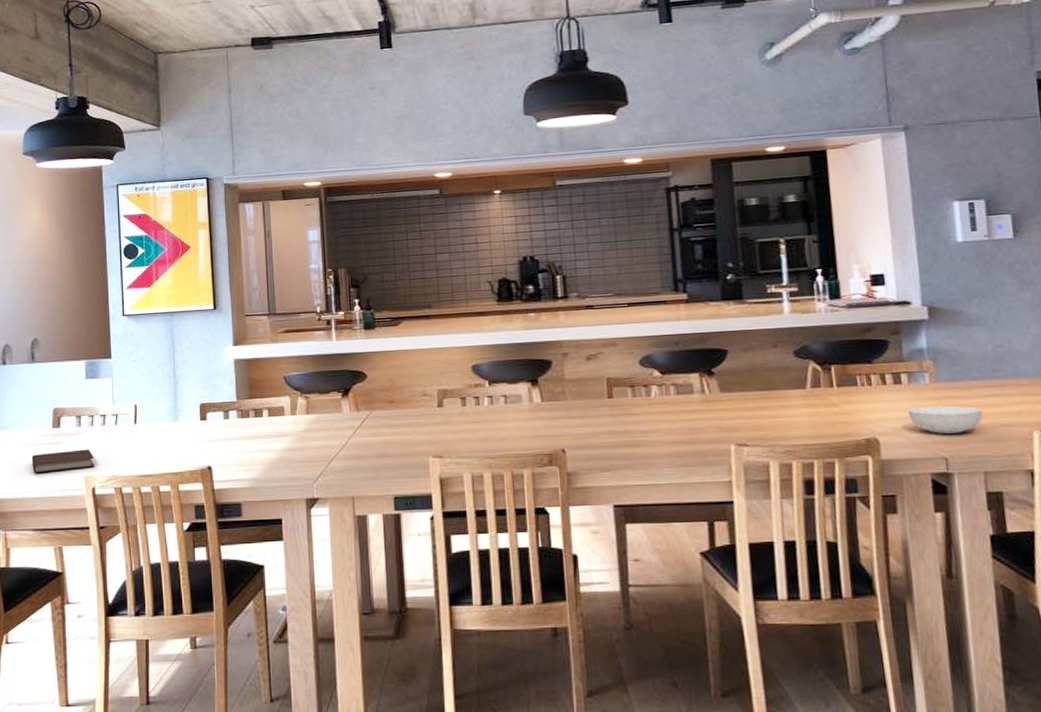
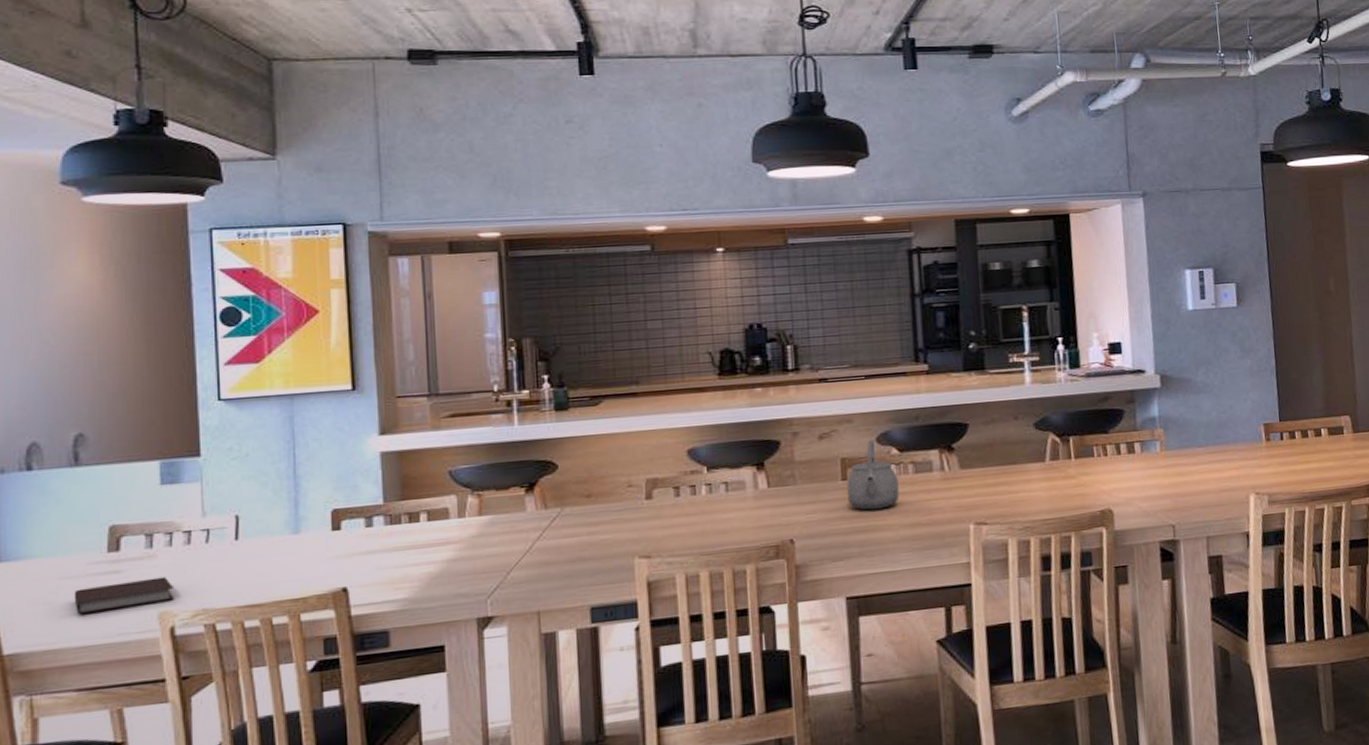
tea kettle: none [612,362,662,427] -> present [846,439,899,511]
serving bowl: present [907,405,983,434] -> none [1139,473,1207,502]

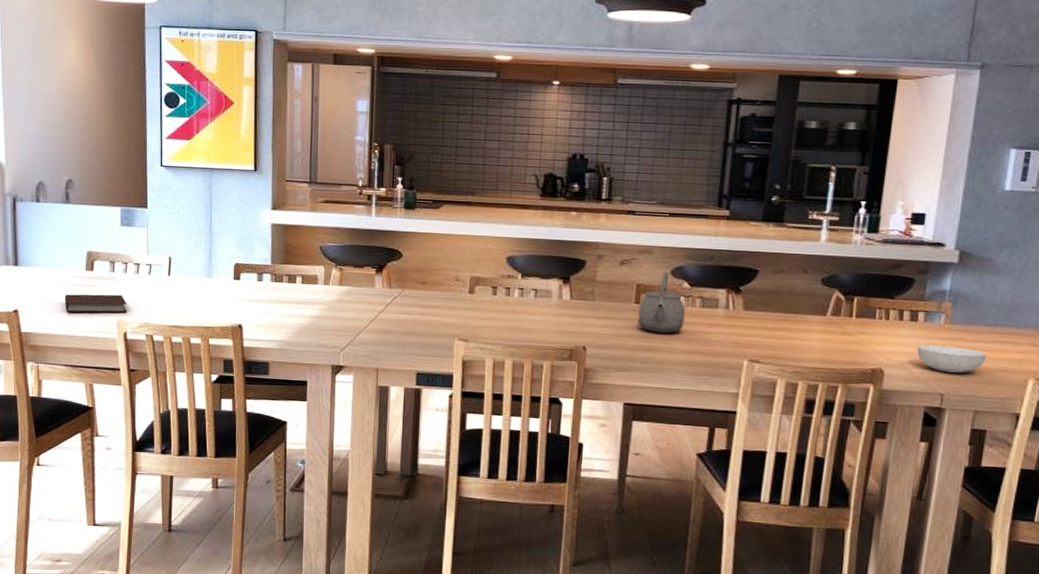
serving bowl: none [1139,473,1207,502] -> present [916,344,987,373]

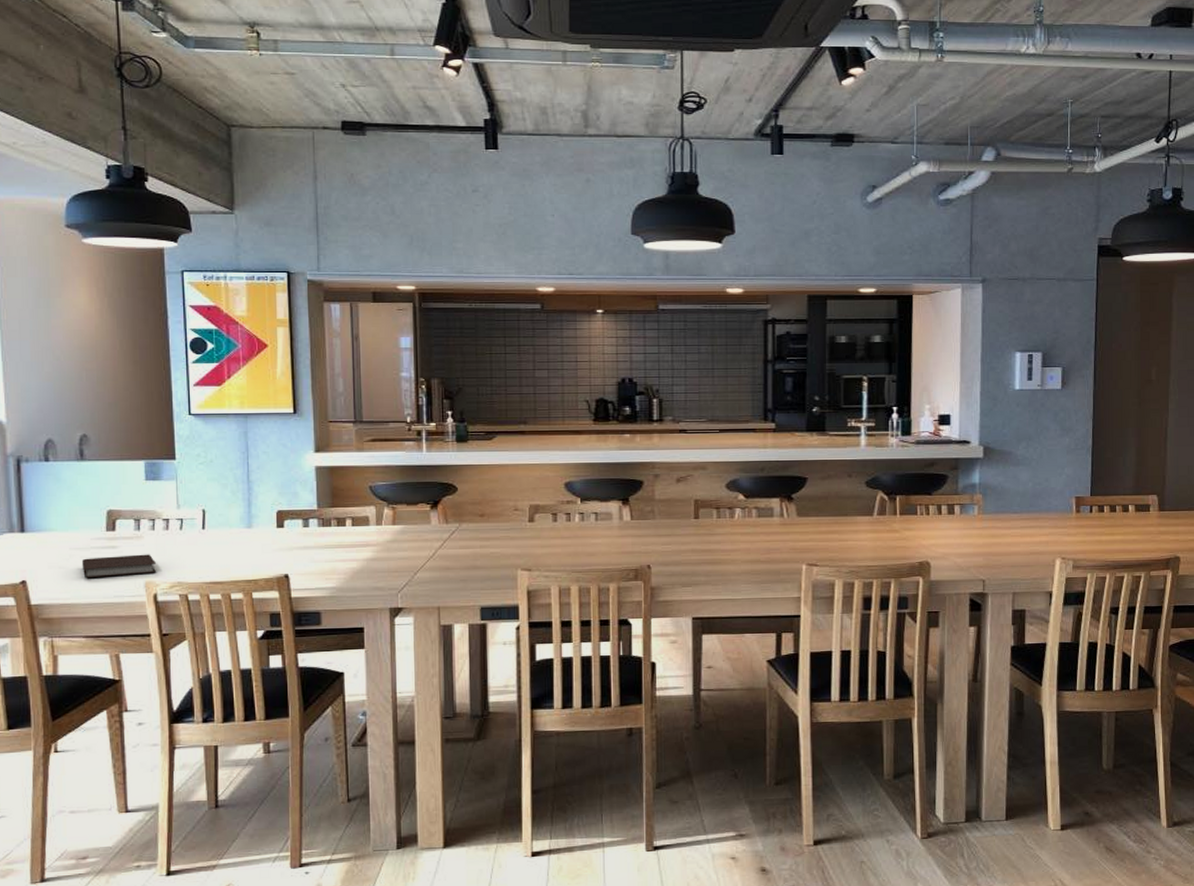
tea kettle: present [637,271,685,334] -> none [698,485,743,546]
serving bowl: present [916,344,987,373] -> none [956,535,1018,559]

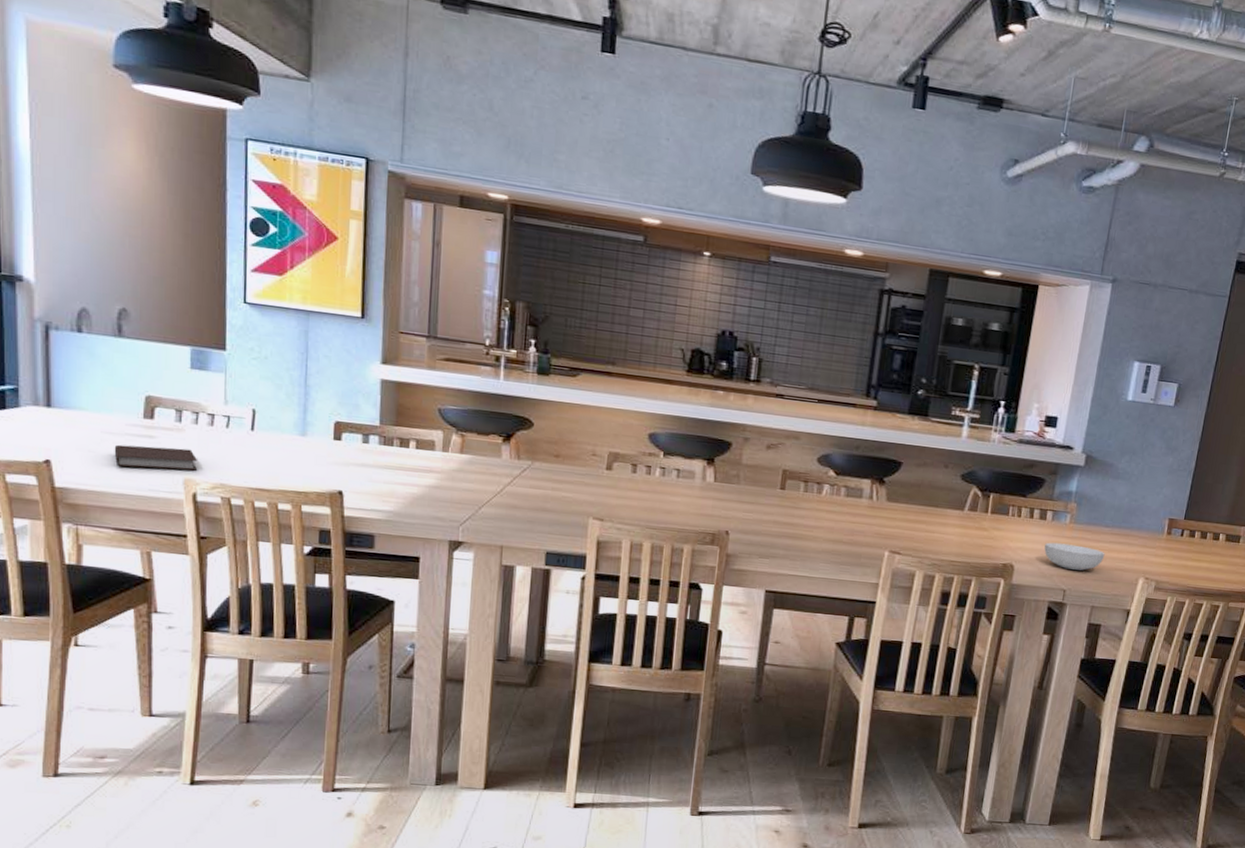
serving bowl: none [956,535,1018,559] -> present [1044,542,1105,571]

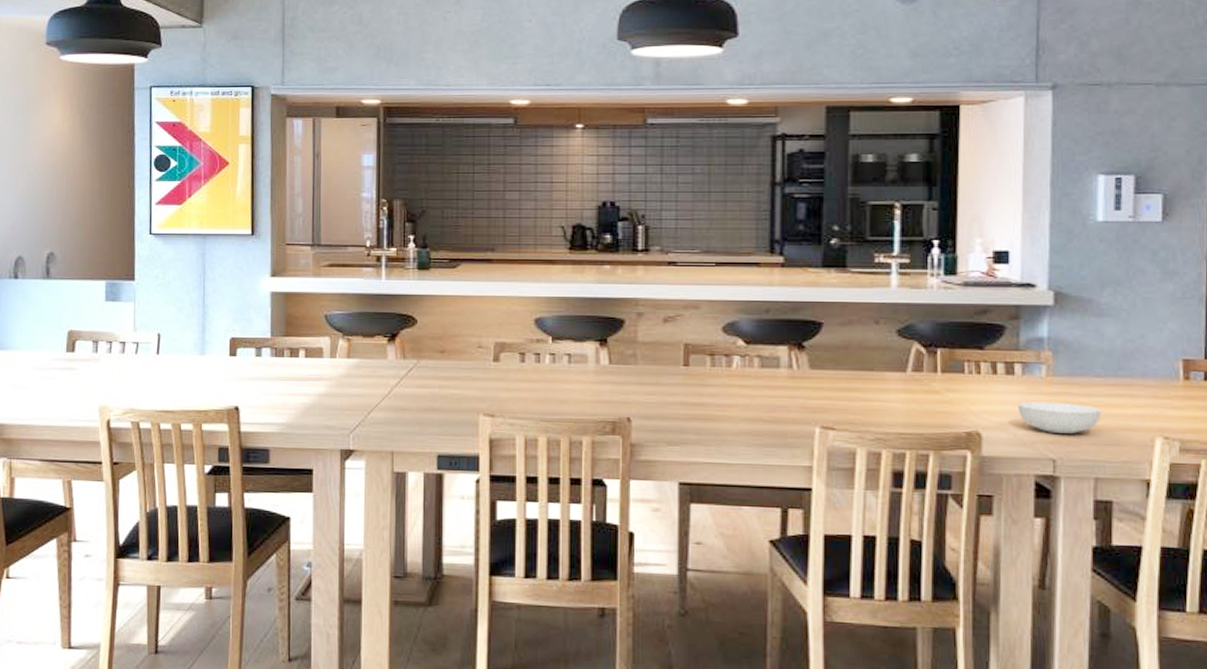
notebook: present [114,444,197,471] -> none [42,377,111,400]

